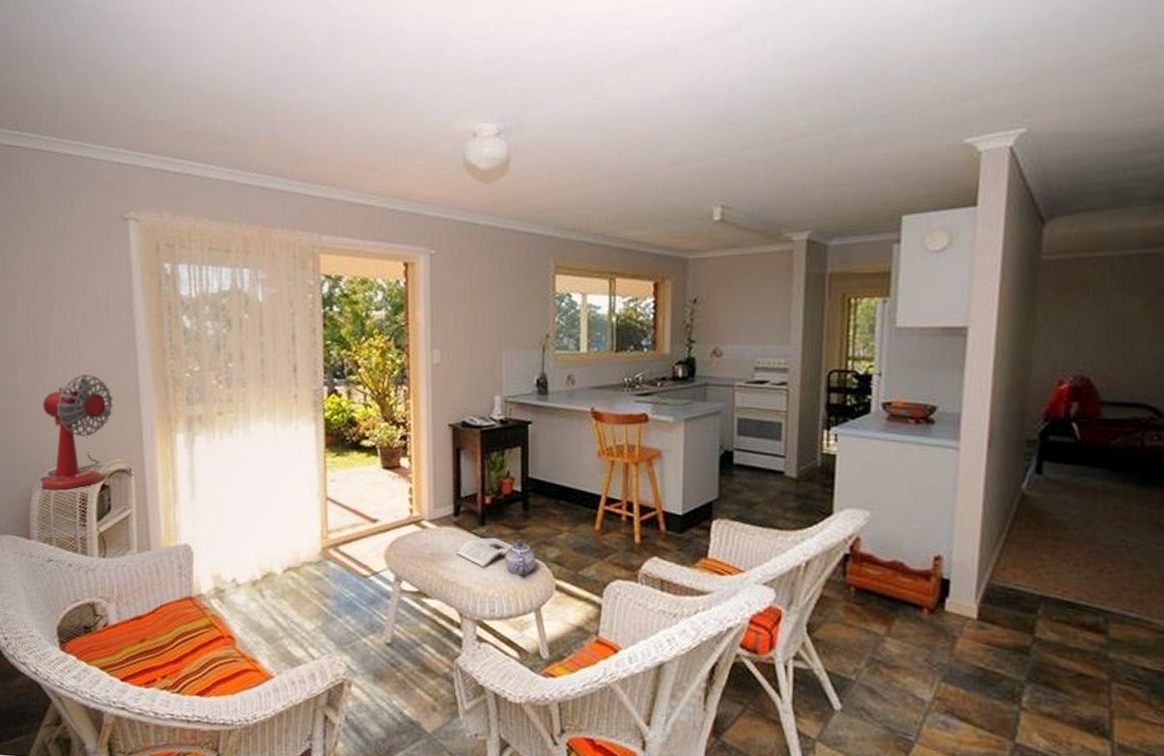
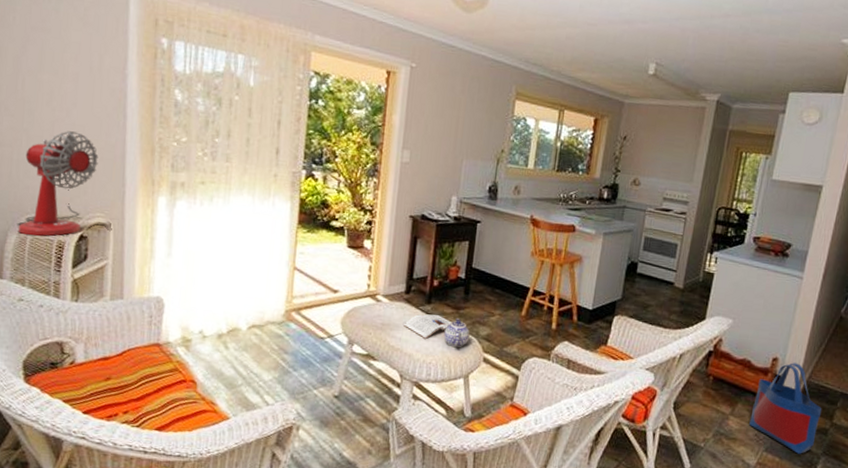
tote bag: none [915,561,1017,683] -> present [749,363,822,454]

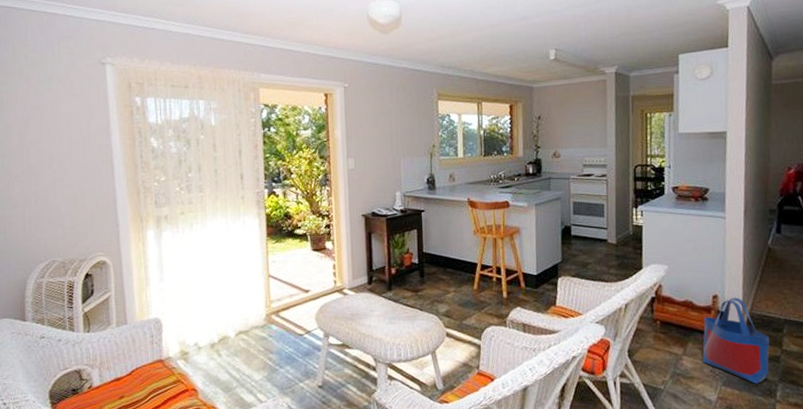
electric fan: present [17,131,99,236] -> none [33,186,95,281]
magazine: present [402,314,452,339] -> none [370,299,413,323]
teapot: present [444,317,470,348] -> none [407,299,431,327]

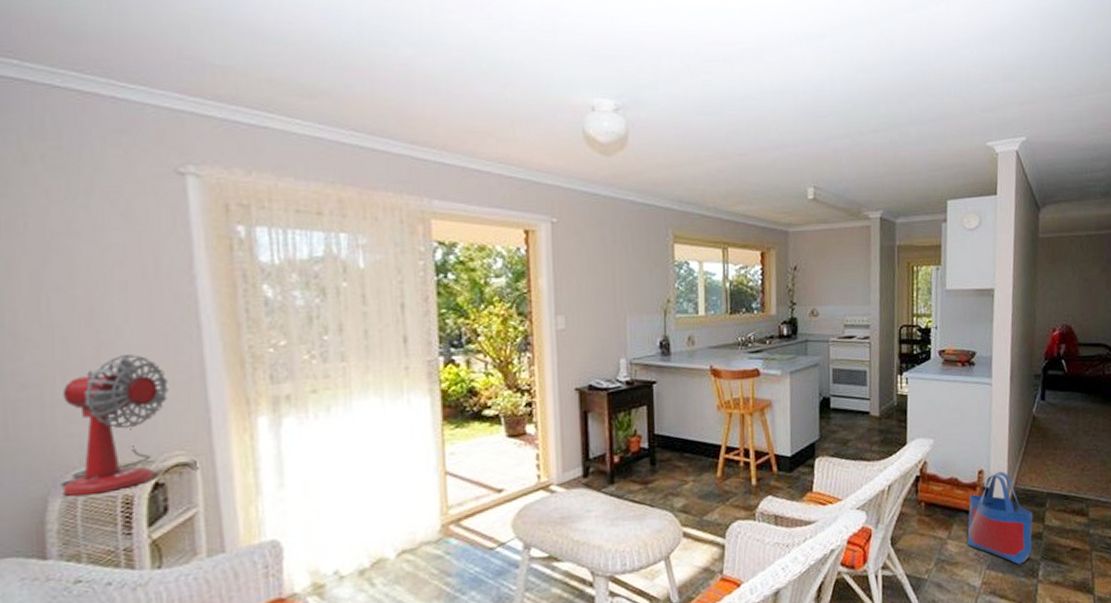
electric fan: none [33,186,95,281] -> present [60,354,169,497]

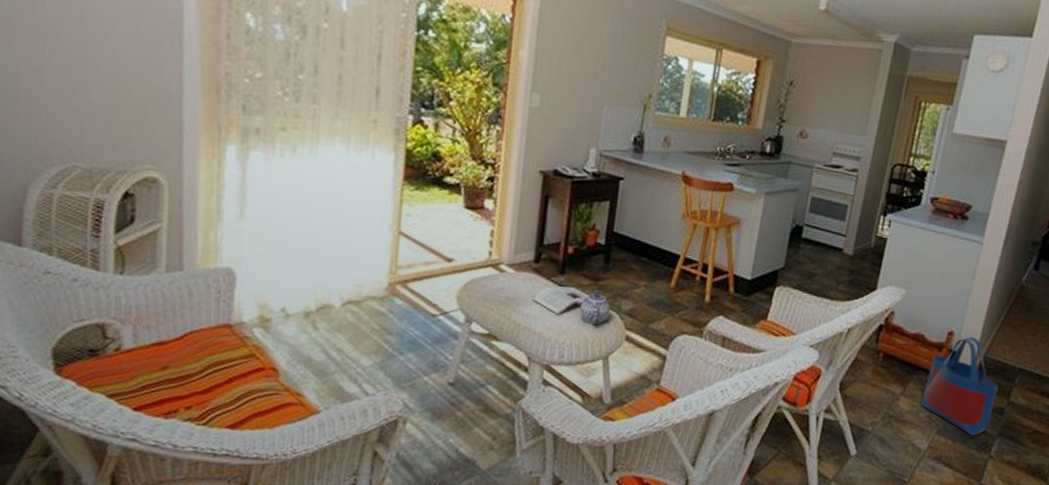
electric fan: present [60,354,169,497] -> none [39,61,147,194]
magazine: none [585,494,641,525] -> present [531,286,589,315]
teapot: none [634,493,664,528] -> present [579,290,611,325]

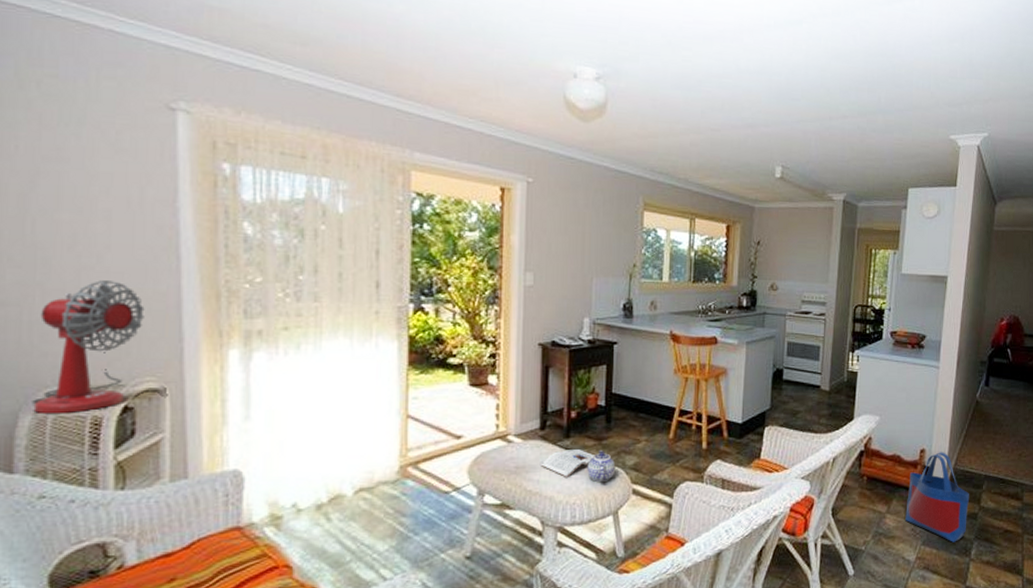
electric fan: none [39,61,147,194] -> present [32,280,145,415]

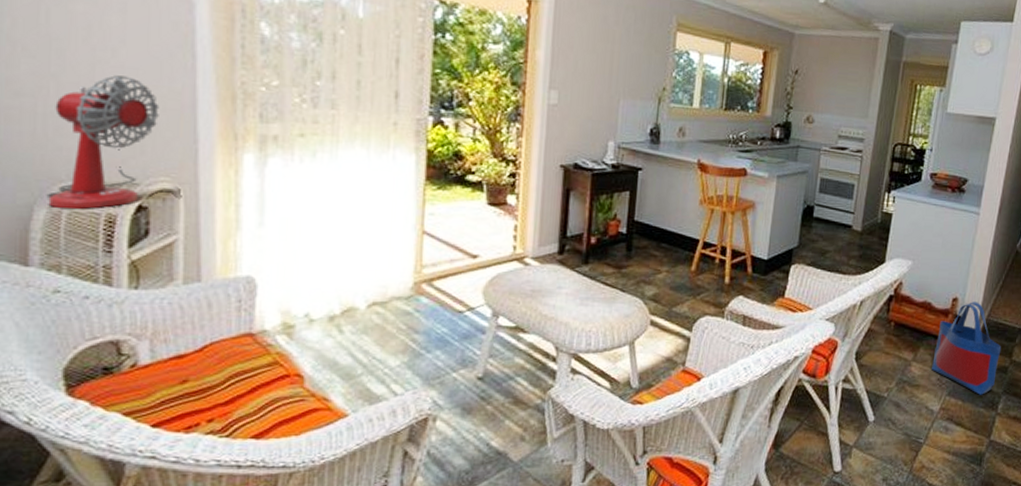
magazine: present [540,448,594,477] -> none [556,275,613,304]
teapot: present [587,449,616,483] -> none [604,277,635,312]

